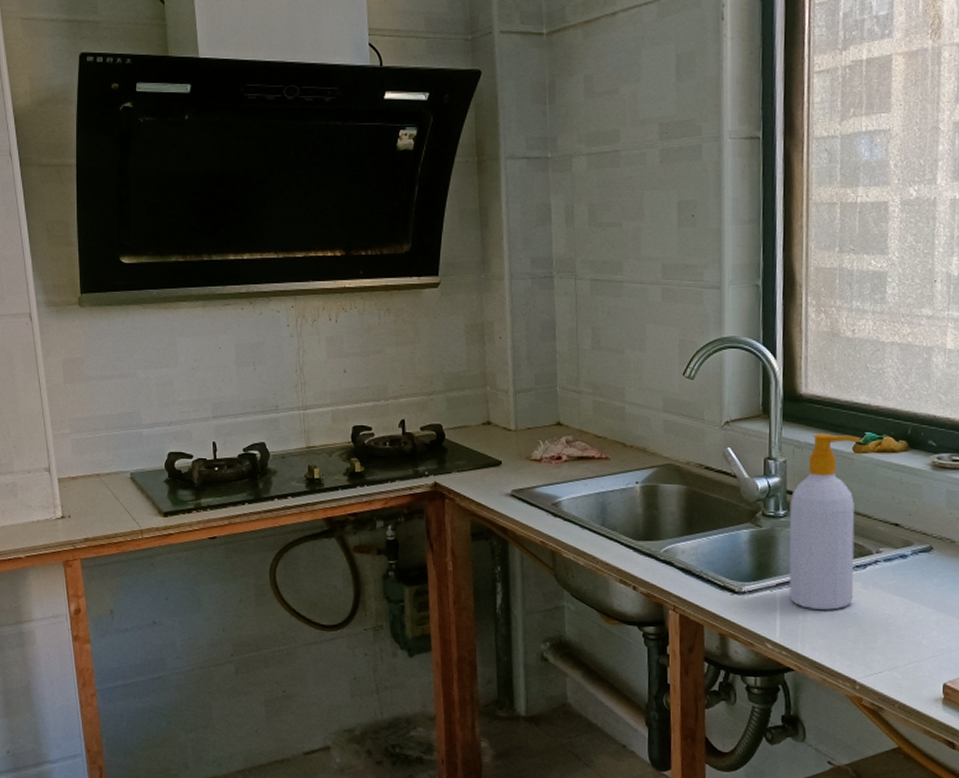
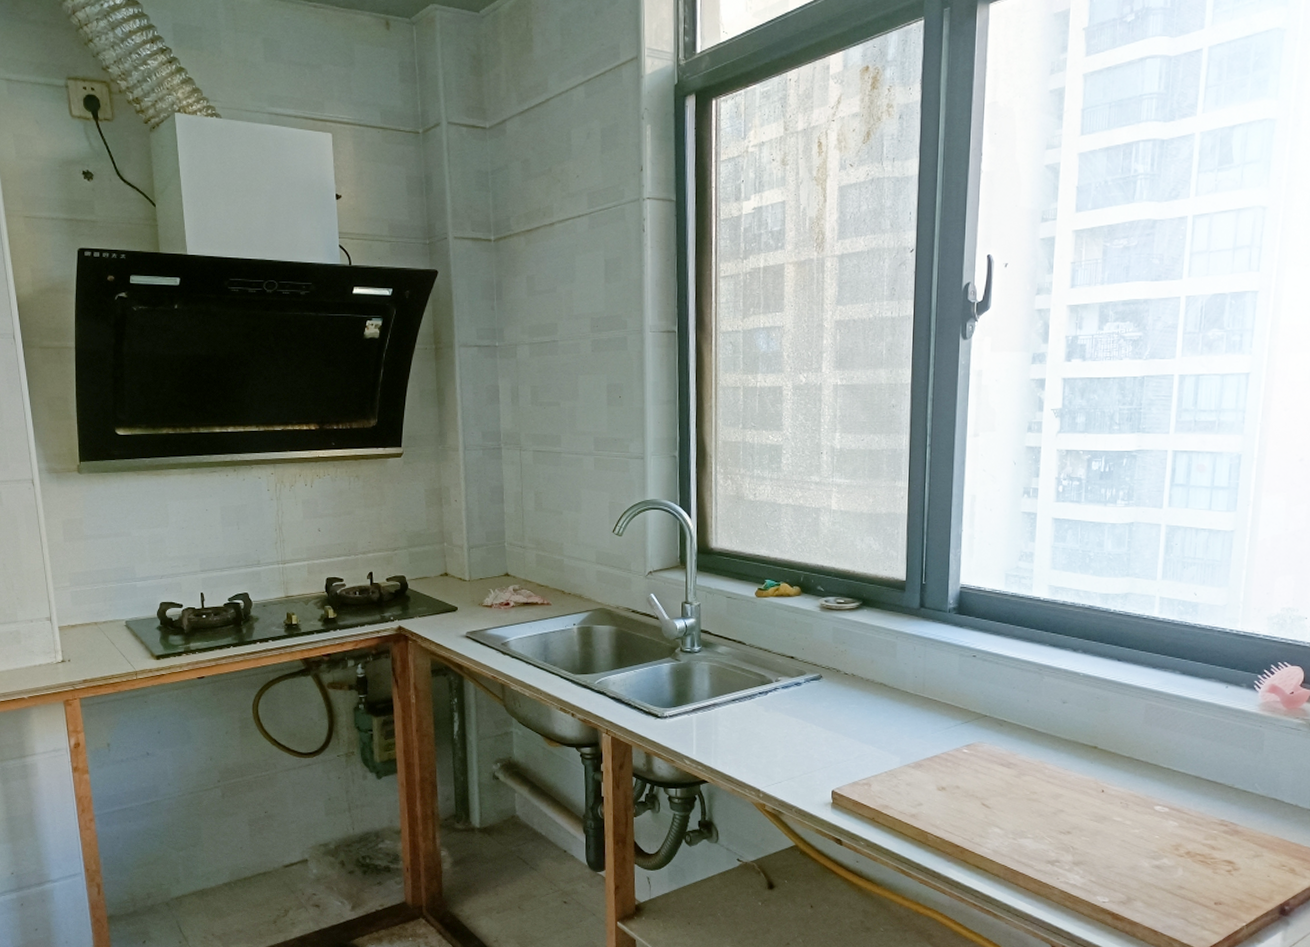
soap bottle: present [789,434,861,610] -> none [703,581,762,730]

